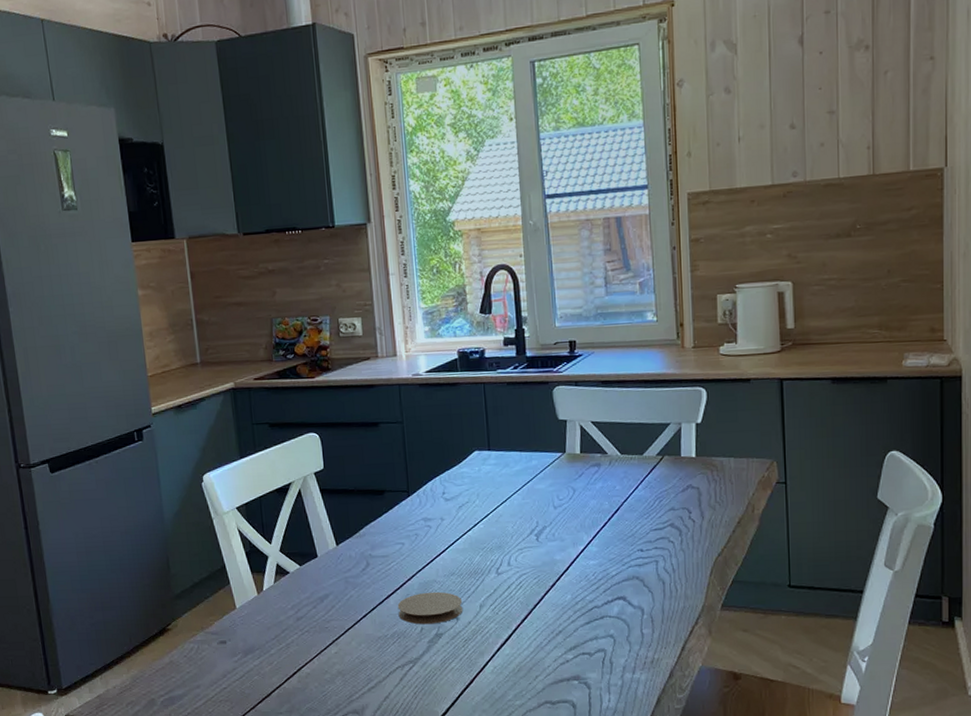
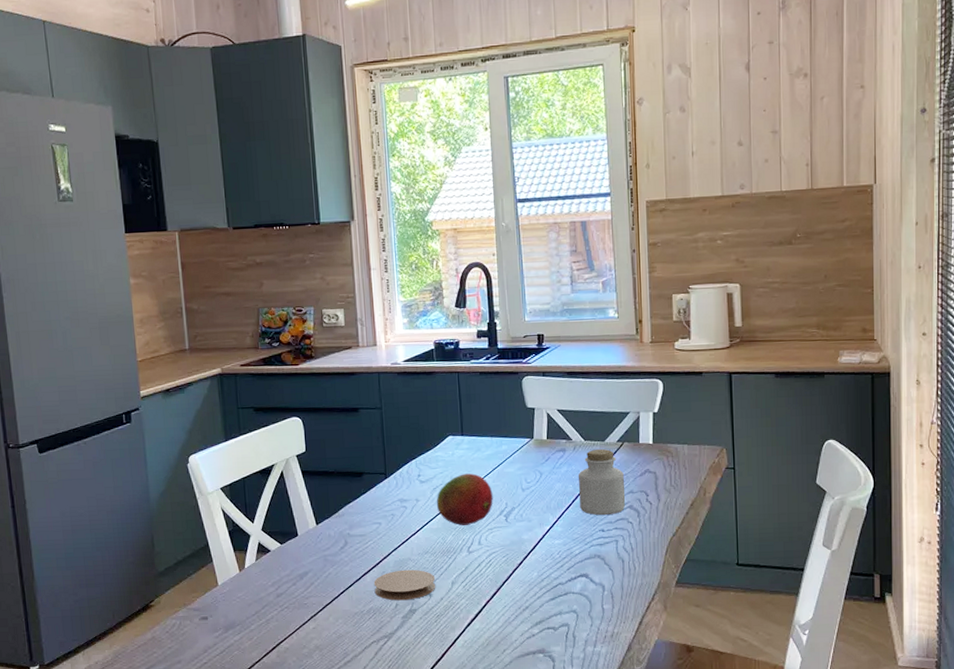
fruit: none [462,490,523,546] -> present [436,473,493,526]
jar: none [614,463,666,535] -> present [577,448,625,516]

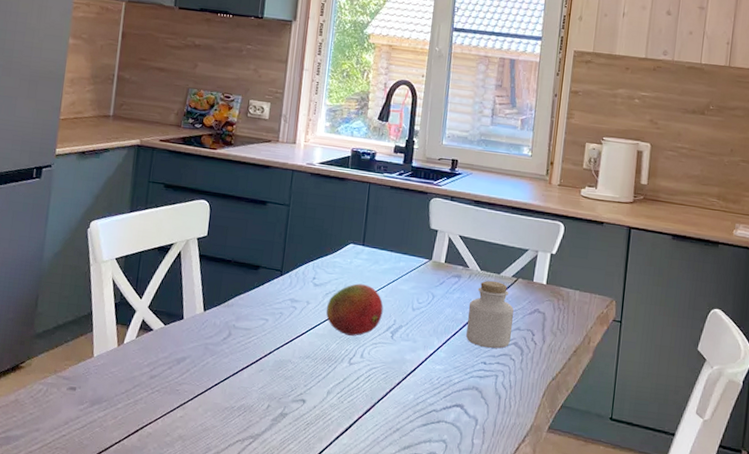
coaster: present [373,569,436,601] -> none [248,370,312,403]

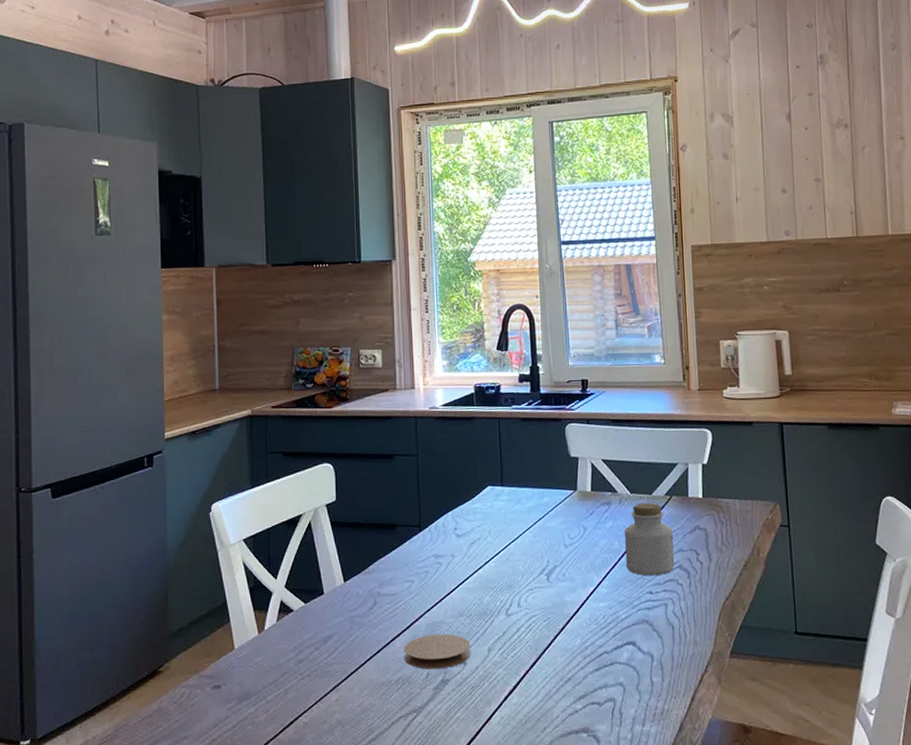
coaster: none [248,370,312,403] -> present [403,633,471,669]
fruit: present [325,283,384,336] -> none [473,527,534,585]

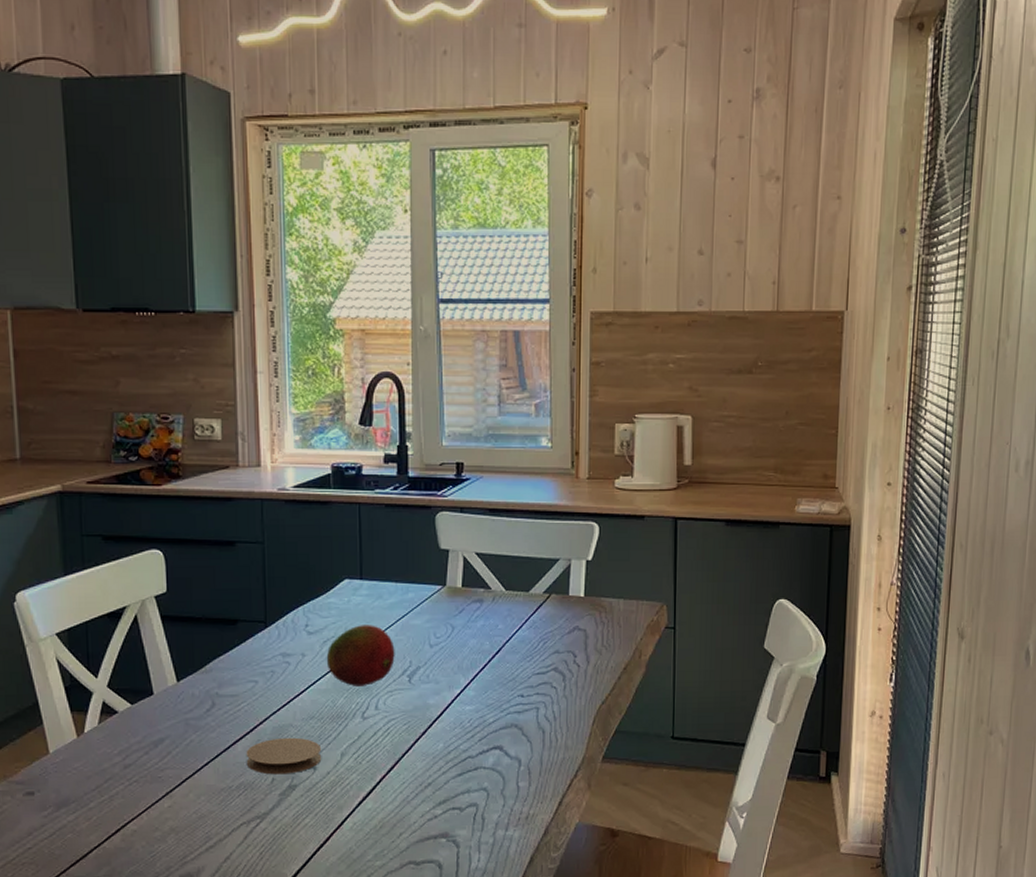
fruit: none [473,527,534,585] -> present [326,625,395,686]
jar: present [624,502,674,576] -> none [496,600,551,679]

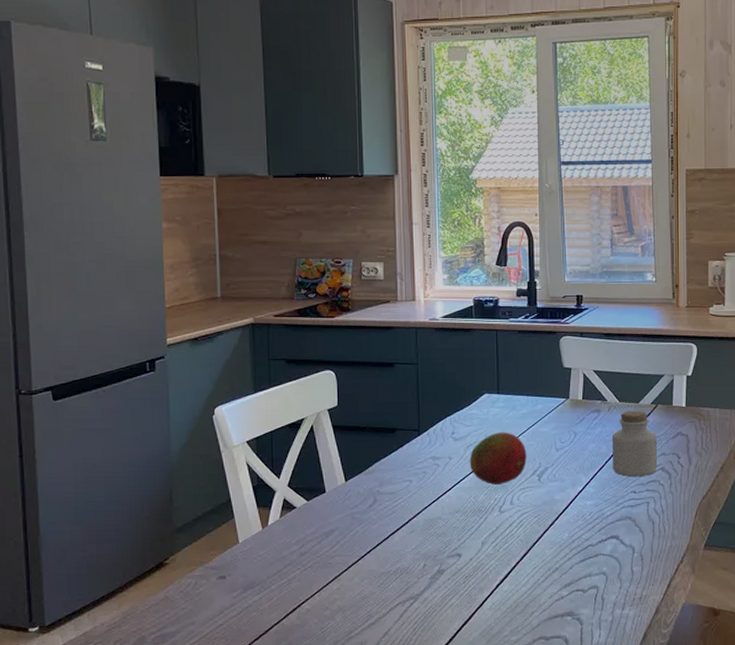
coaster: present [246,737,322,775] -> none [402,528,466,561]
jar: none [496,600,551,679] -> present [611,410,658,477]

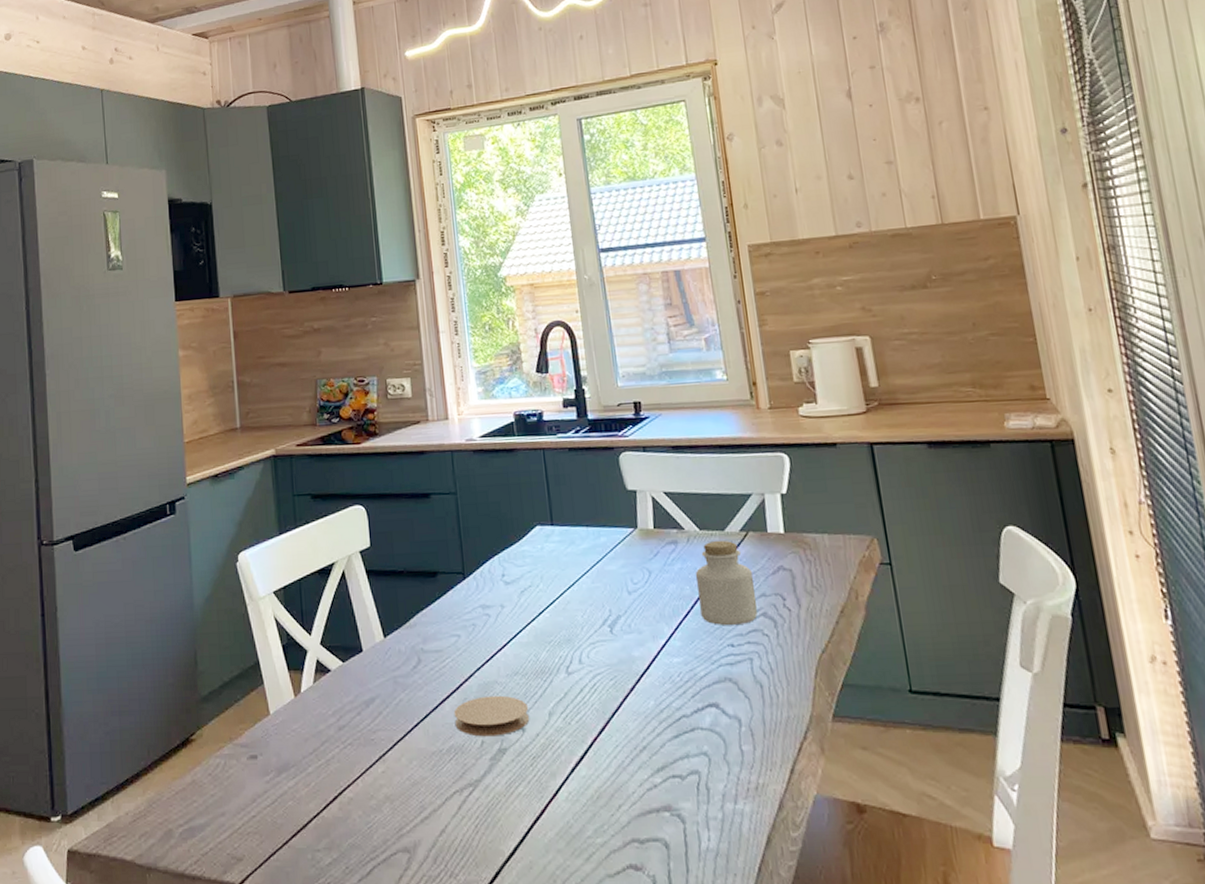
coaster: none [402,528,466,561] -> present [453,695,530,737]
fruit: present [469,432,527,485] -> none [525,572,594,639]

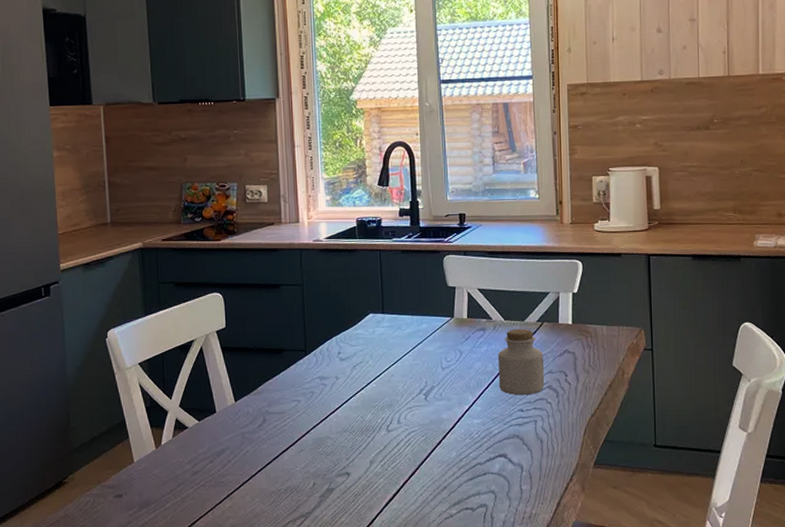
coaster: present [453,695,530,737] -> none [291,448,354,480]

